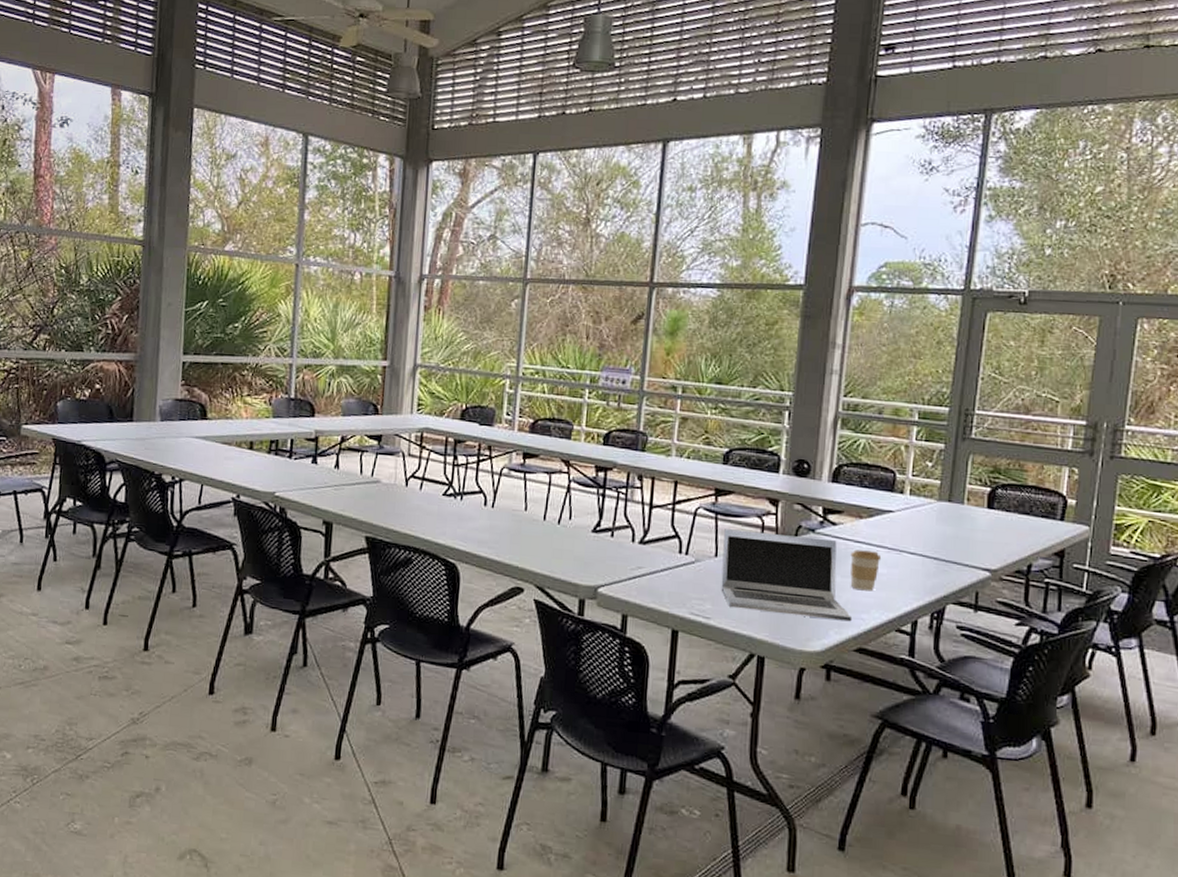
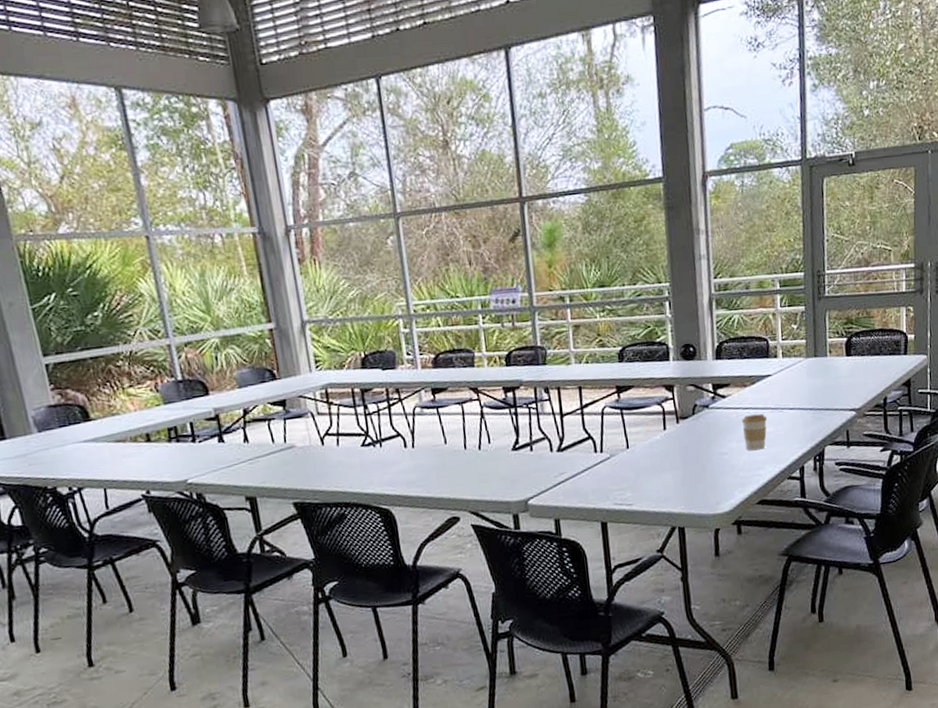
laptop: present [721,529,853,622] -> none [631,412,752,491]

